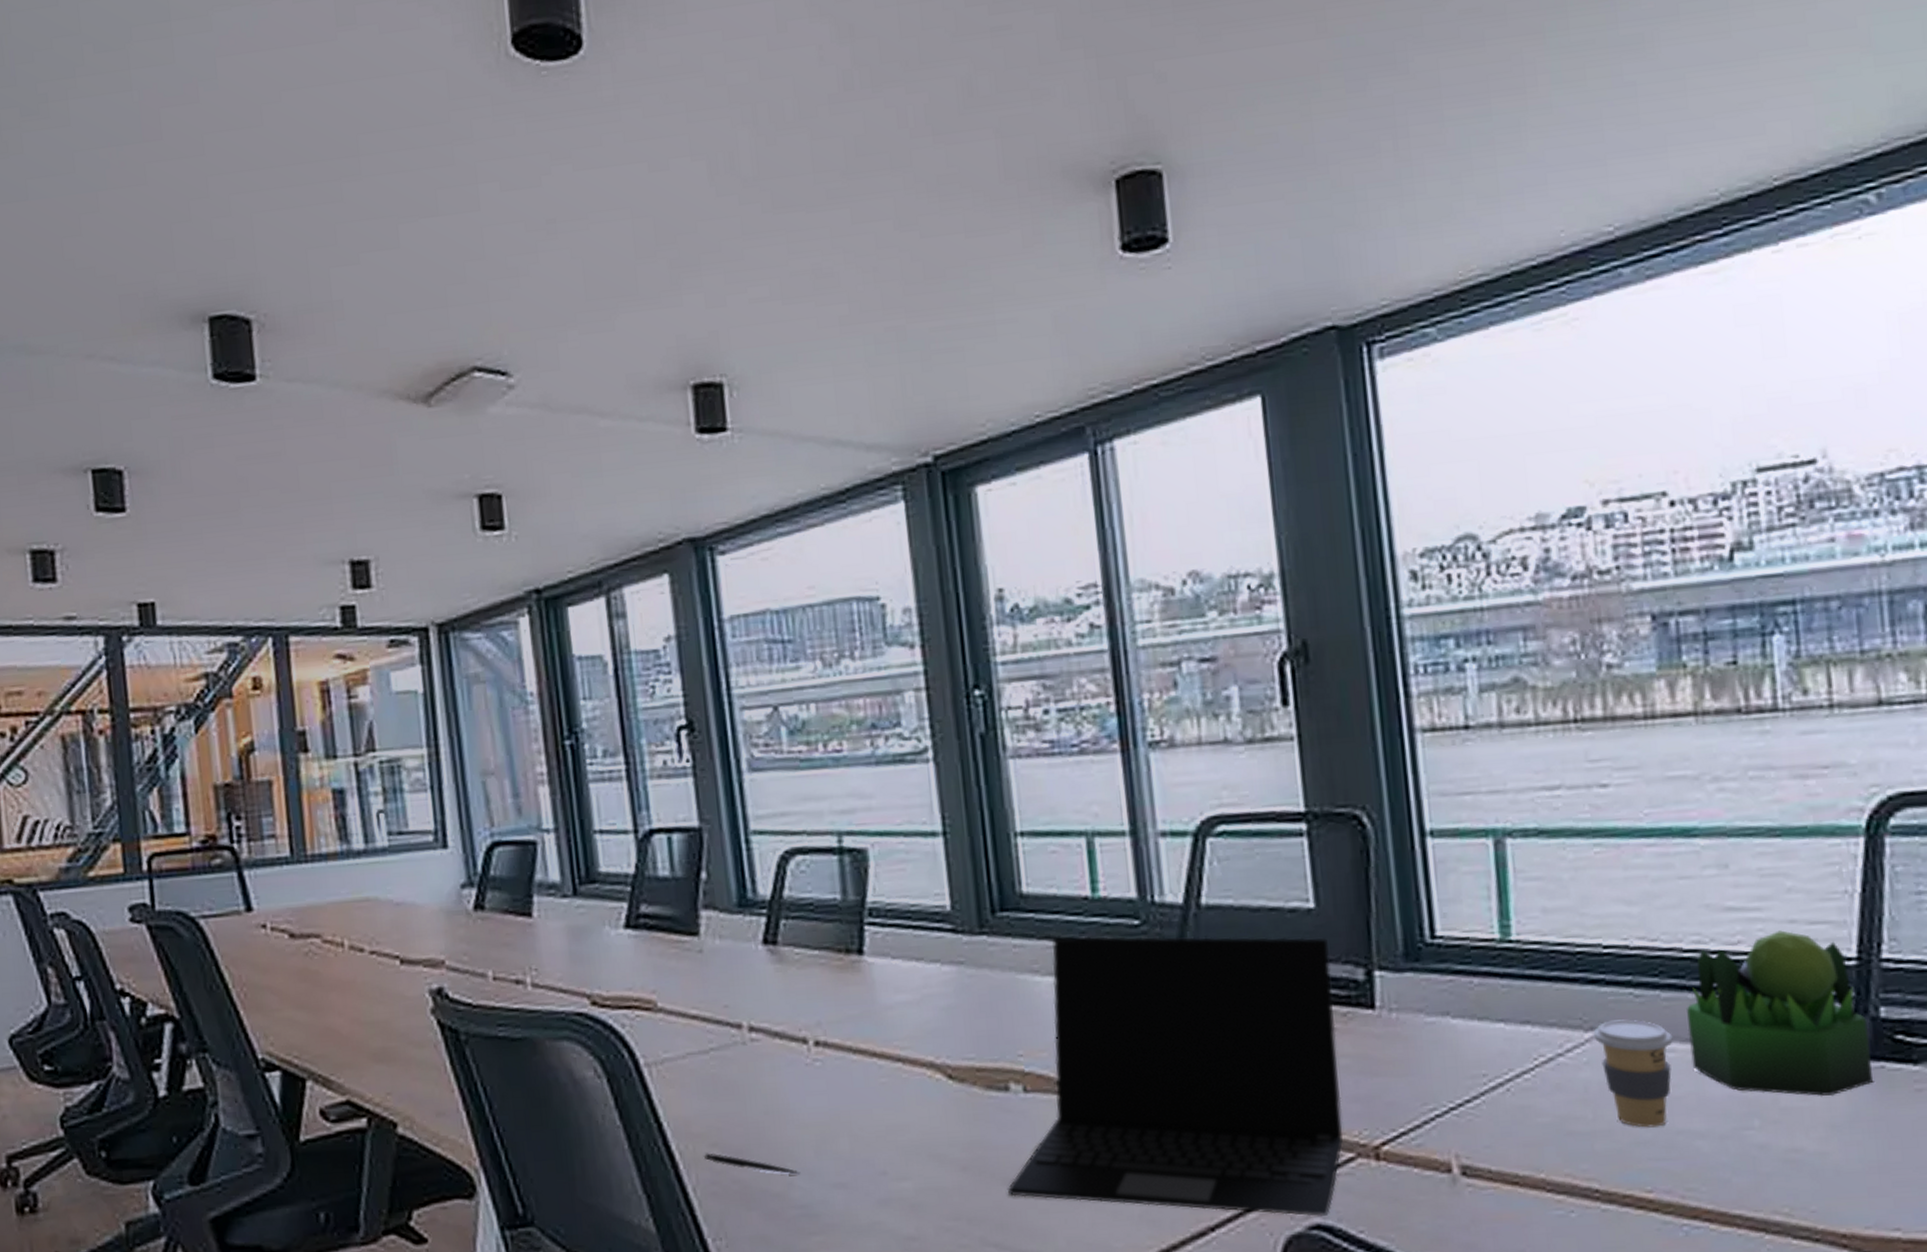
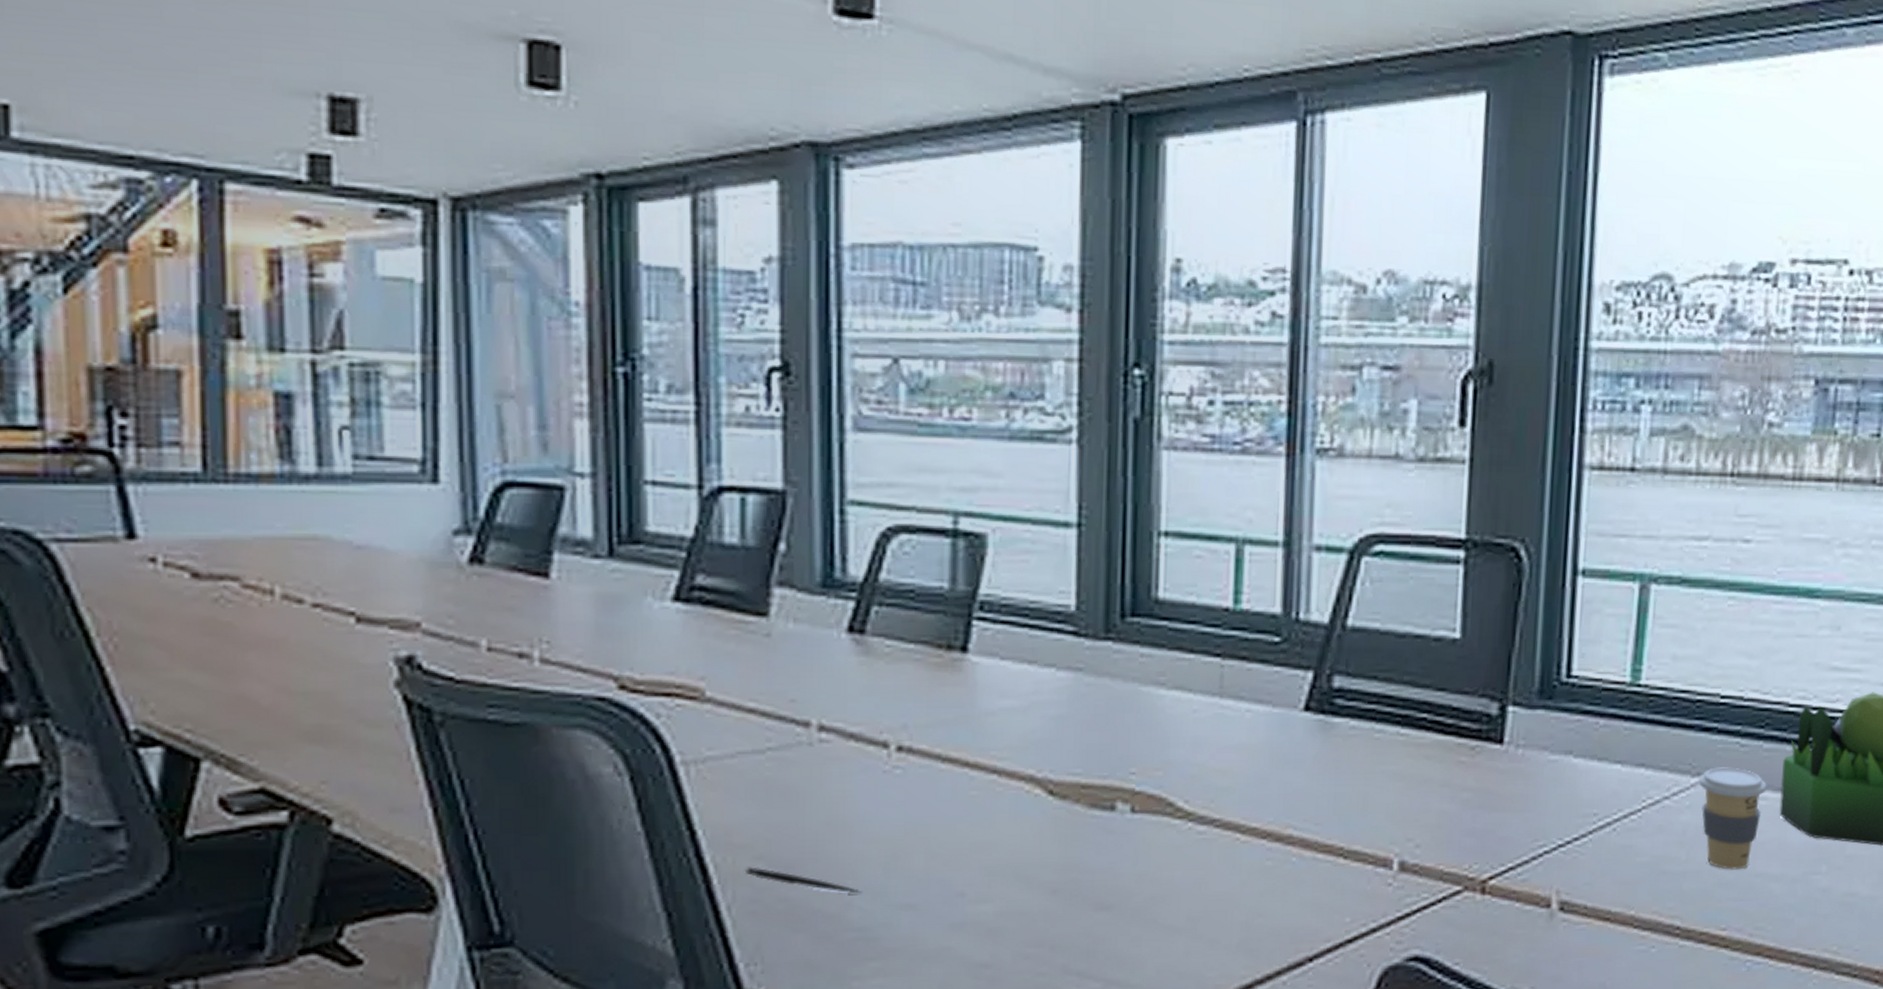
laptop: present [1007,936,1344,1217] -> none [1098,649,1468,949]

